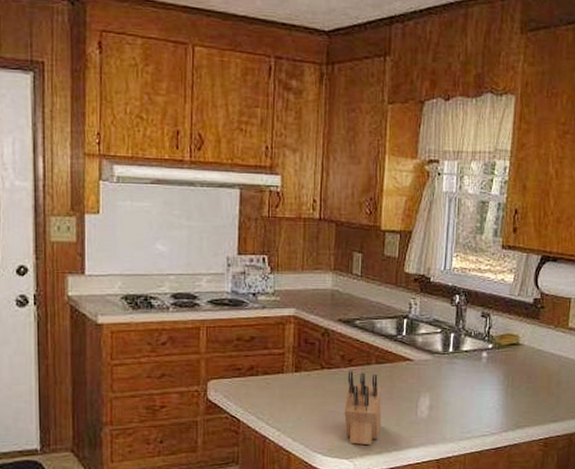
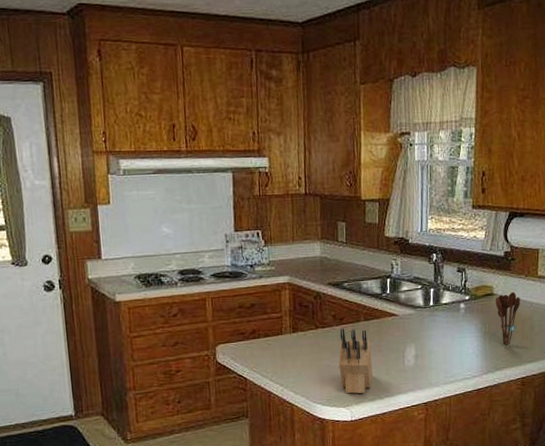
utensil holder: none [520,342,548,402] -> present [495,291,520,346]

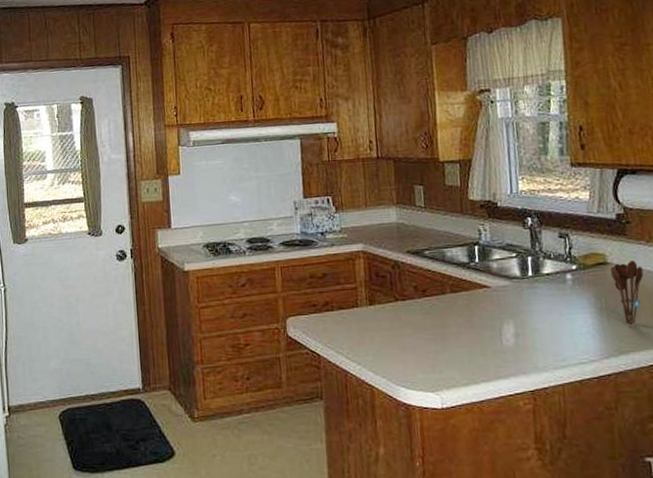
knife block: present [339,328,373,394] -> none [423,301,466,377]

